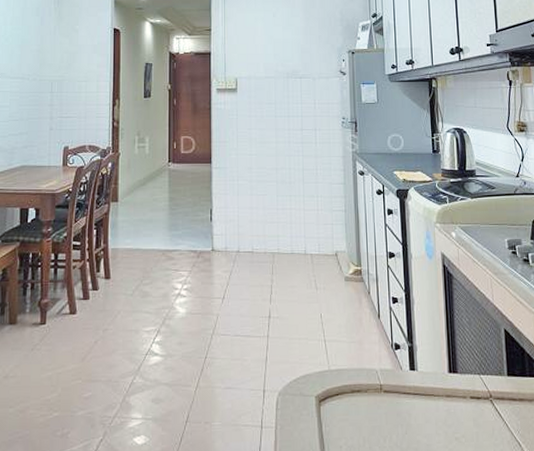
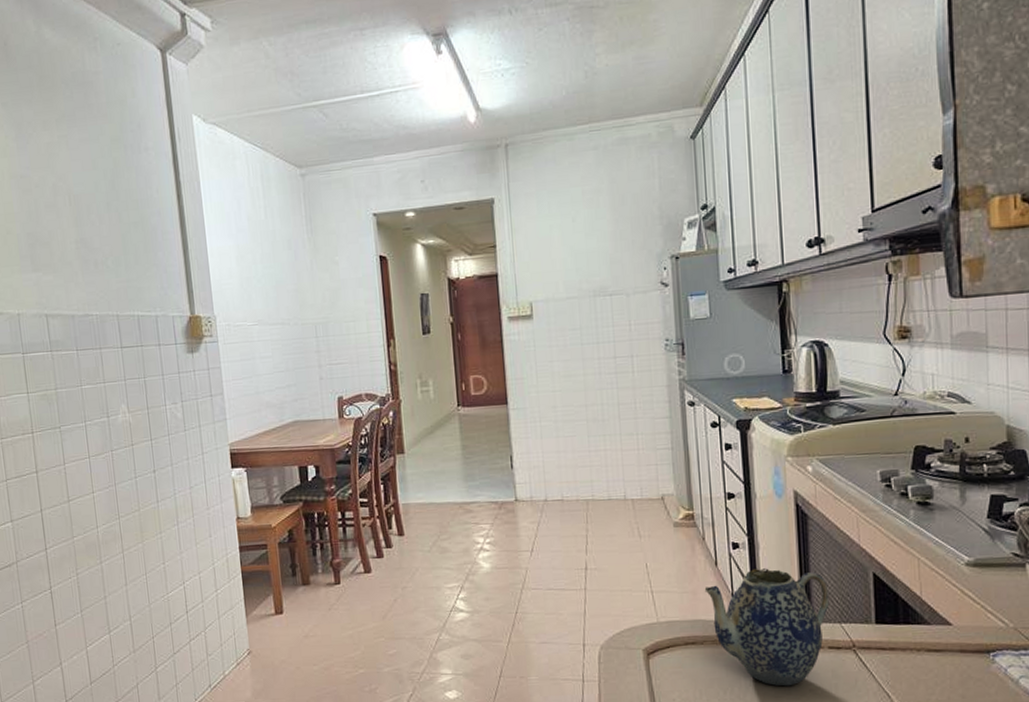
teapot: none [369,322,471,435] -> present [704,568,830,687]

